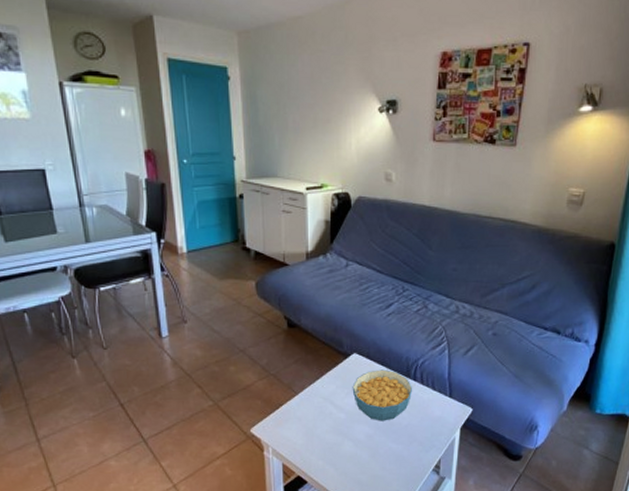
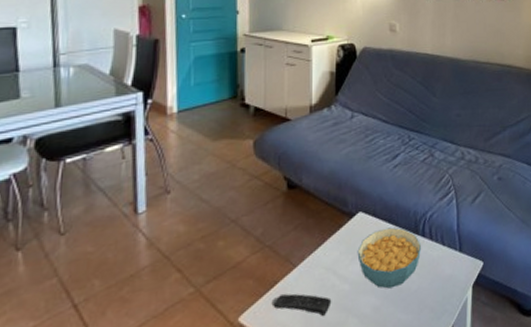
remote control: none [277,415,330,436] -> present [271,294,332,316]

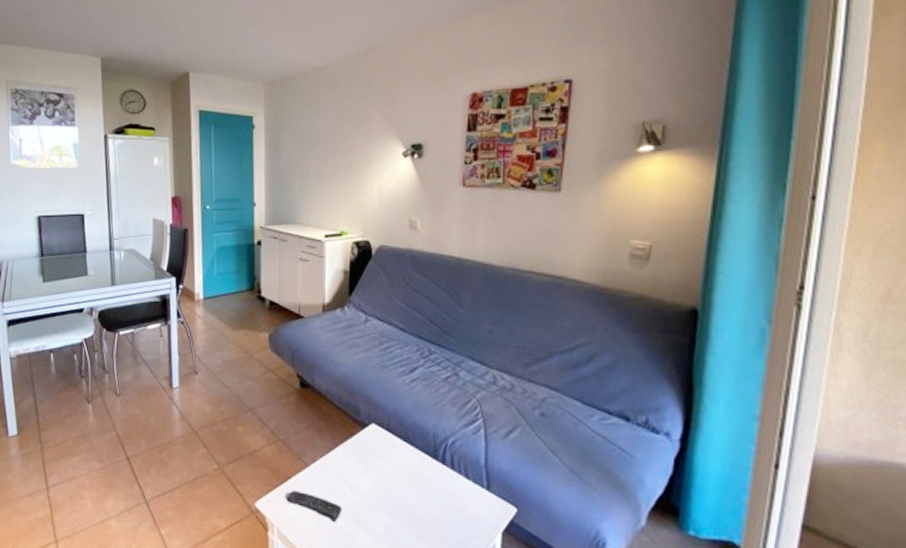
cereal bowl: present [357,227,422,289] -> none [369,446,442,512]

